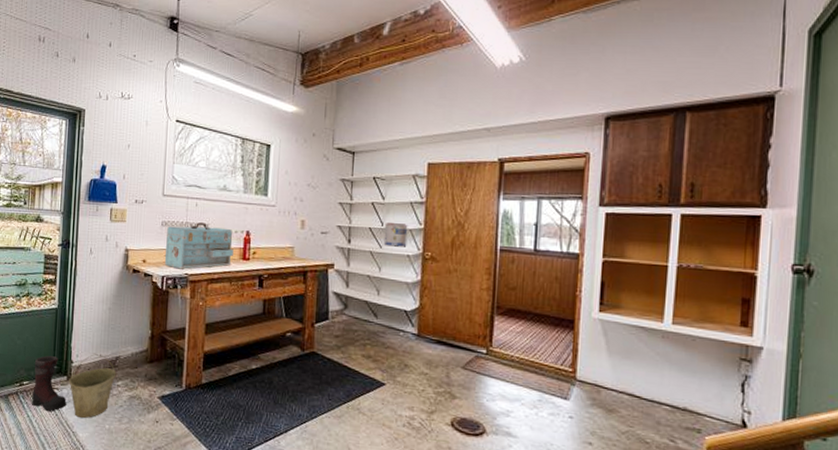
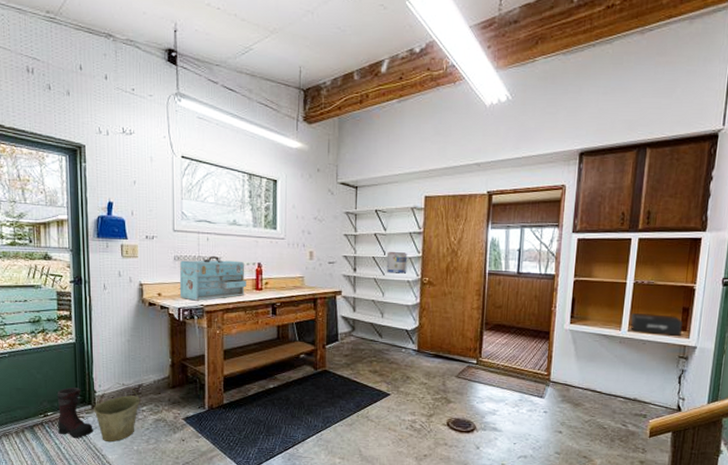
box: none [674,301,742,334] -> present [630,312,683,337]

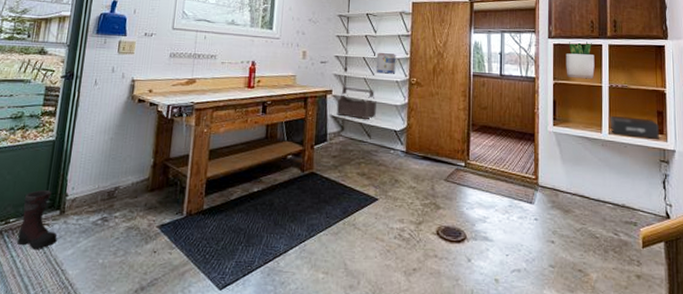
bucket: present [94,382,141,442] -> none [61,184,115,254]
toolbox: present [179,256,246,301] -> none [170,54,239,98]
tool box: none [346,287,387,320] -> present [336,86,376,120]
planter: none [589,235,622,276] -> present [566,41,595,79]

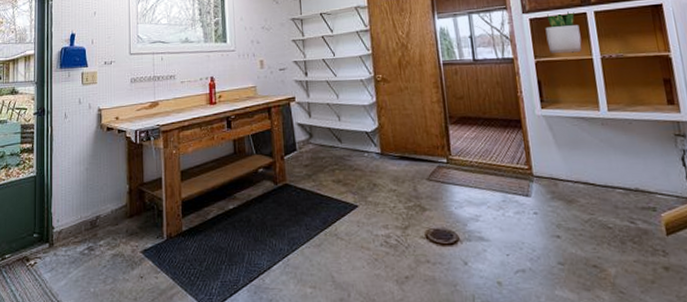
boot: present [17,190,58,249] -> none [15,225,50,282]
tool box: present [336,86,376,120] -> none [301,91,344,125]
paint can: present [374,53,399,74] -> none [334,51,360,74]
box: present [609,115,659,140] -> none [606,89,670,112]

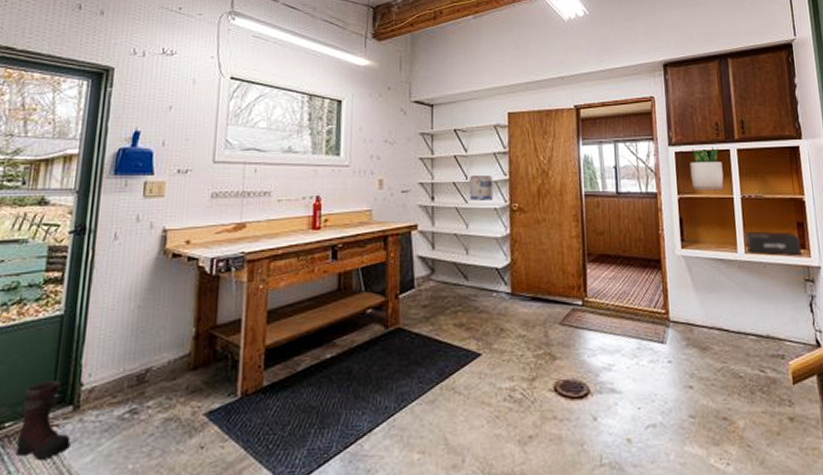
boot: none [15,225,50,282] -> present [16,381,71,460]
paint can: none [334,51,360,74] -> present [466,176,496,200]
box: none [606,89,670,112] -> present [744,231,802,256]

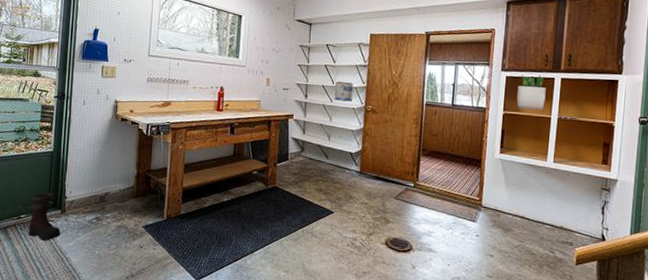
box: present [744,231,802,256] -> none [555,145,604,170]

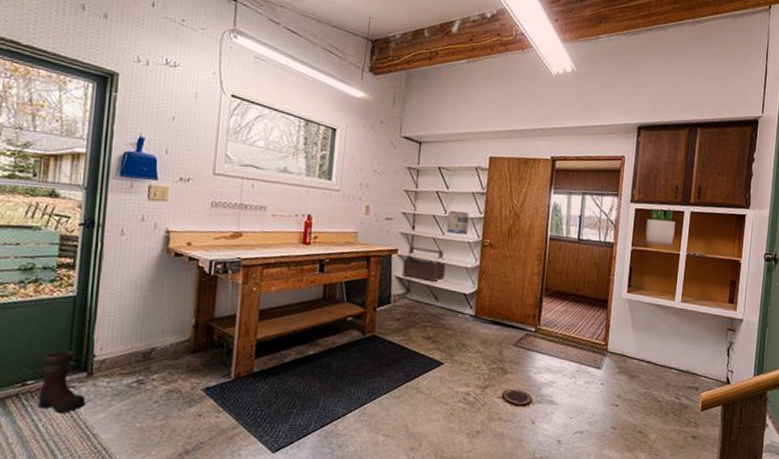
tool box: none [297,111,334,143] -> present [401,245,446,282]

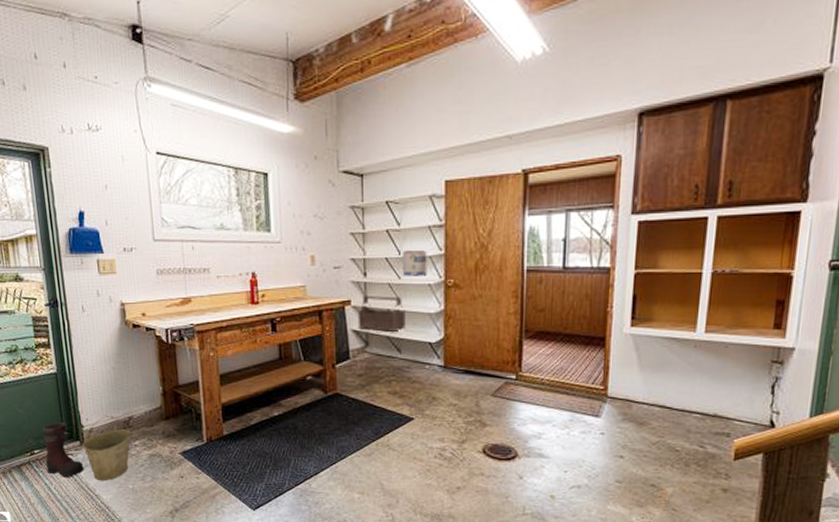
bucket: none [89,345,152,417] -> present [82,415,132,480]
planter: present [645,207,676,247] -> none [653,214,696,265]

